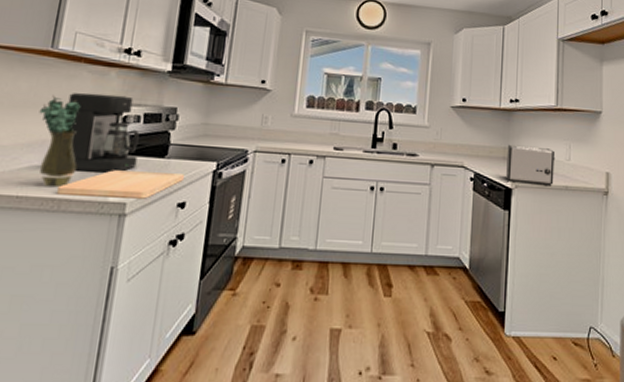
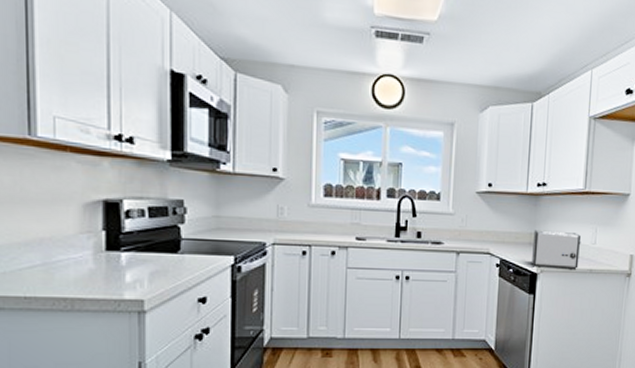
vase: present [38,94,81,188] -> none [30,189,85,287]
cutting board: present [56,170,184,199] -> none [66,267,201,295]
coffee maker: present [68,92,140,172] -> none [60,185,148,269]

